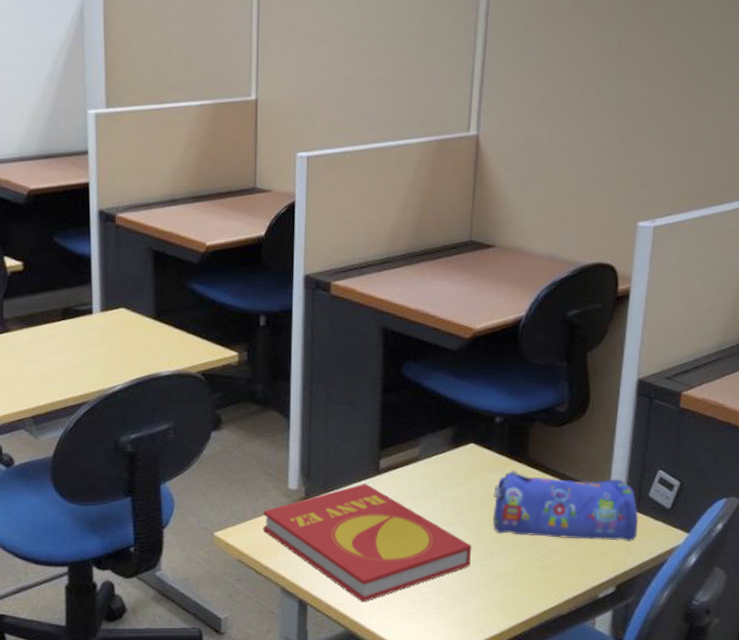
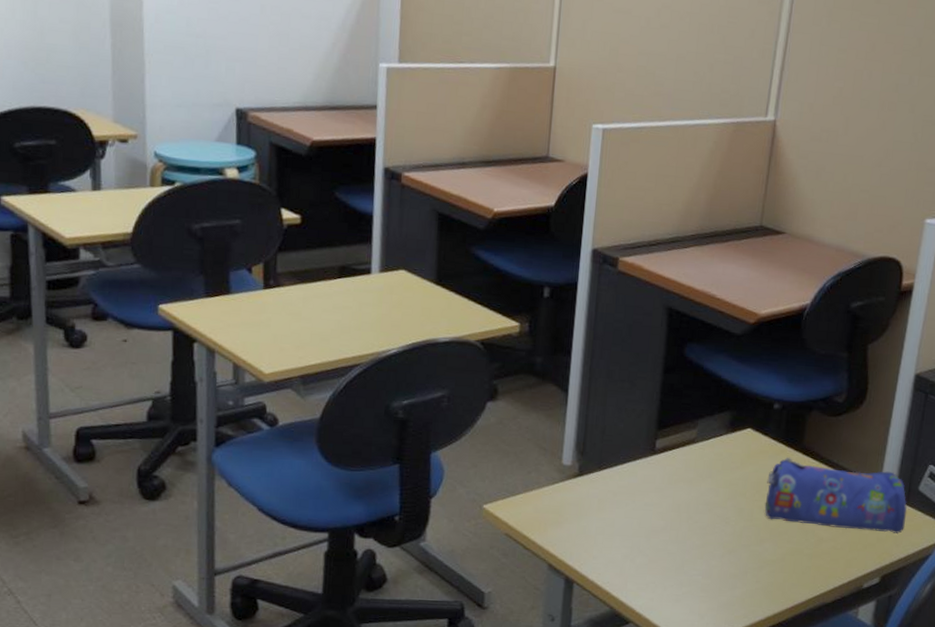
book: present [263,483,472,603] -> none [534,462,743,583]

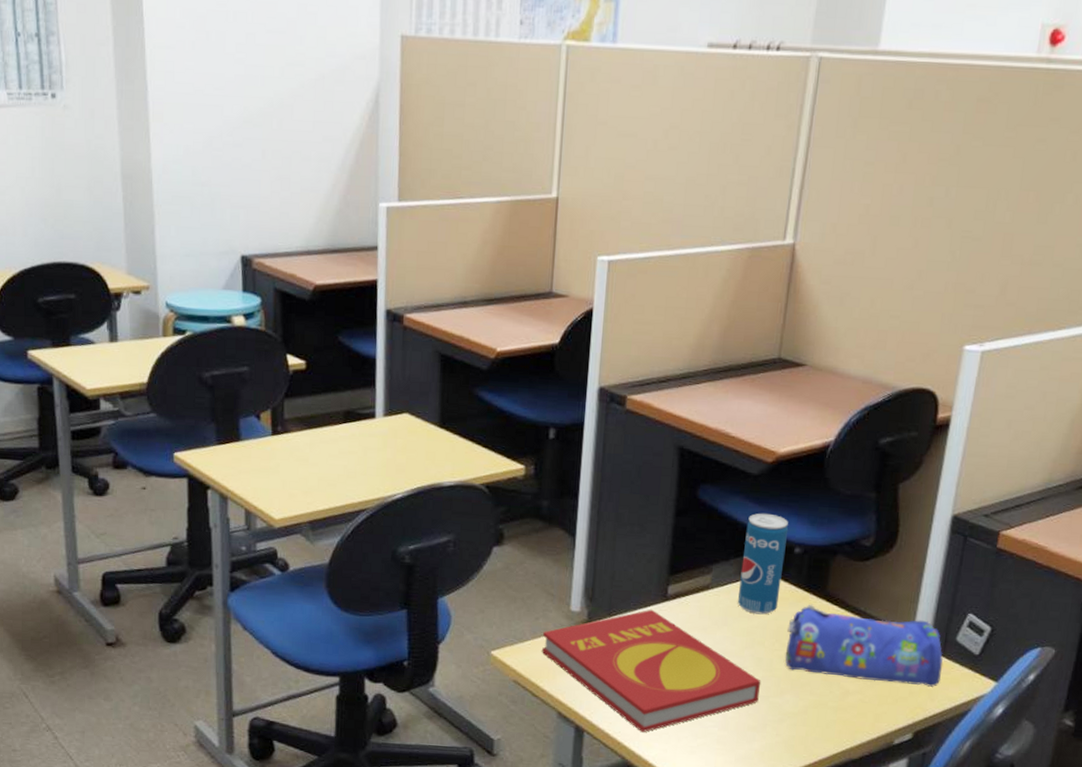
book: none [534,462,743,583] -> present [542,609,761,733]
beverage can: none [721,371,769,467] -> present [737,513,789,615]

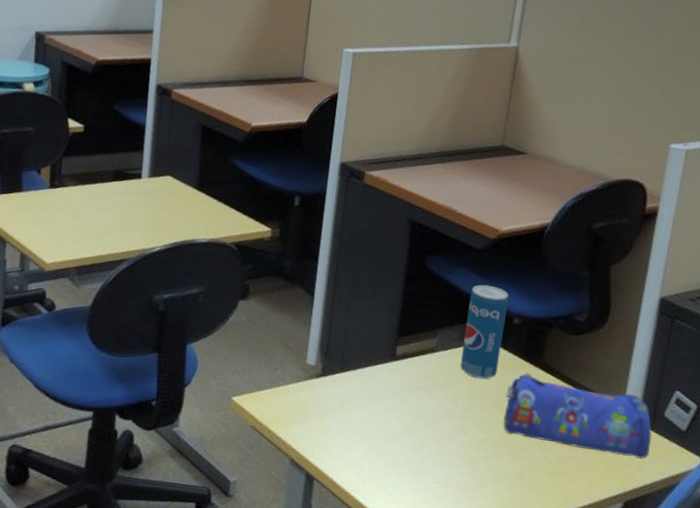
book: present [542,609,761,733] -> none [279,367,481,485]

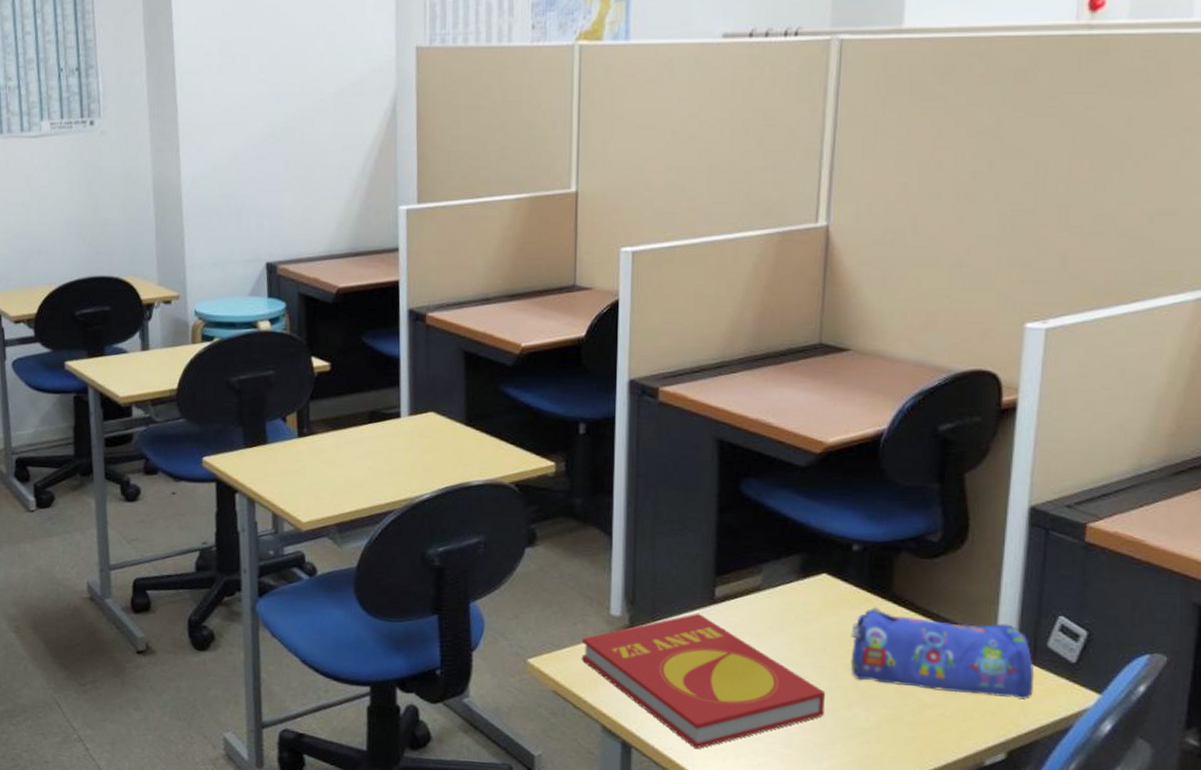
book: none [279,367,481,485] -> present [581,613,826,750]
beverage can: present [460,284,509,380] -> none [792,507,844,619]

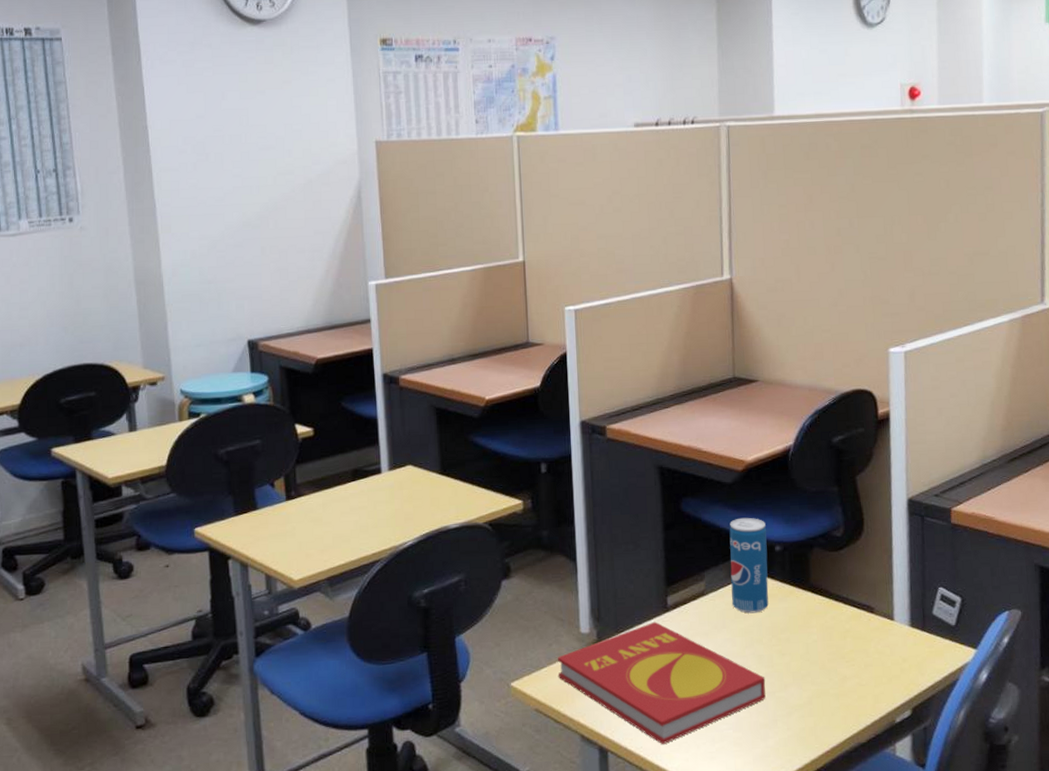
beverage can: none [792,507,844,619] -> present [729,517,769,614]
pencil case: present [850,606,1035,700] -> none [781,597,926,664]

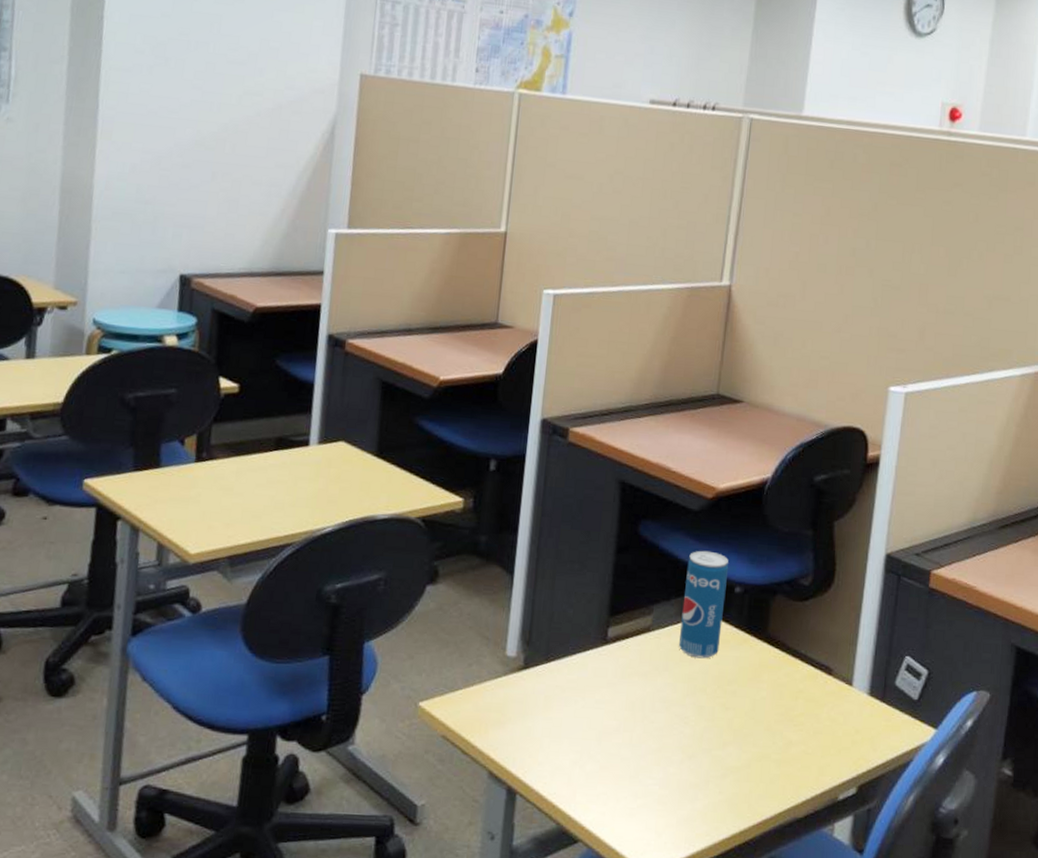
book: present [557,621,766,745] -> none [474,653,703,794]

